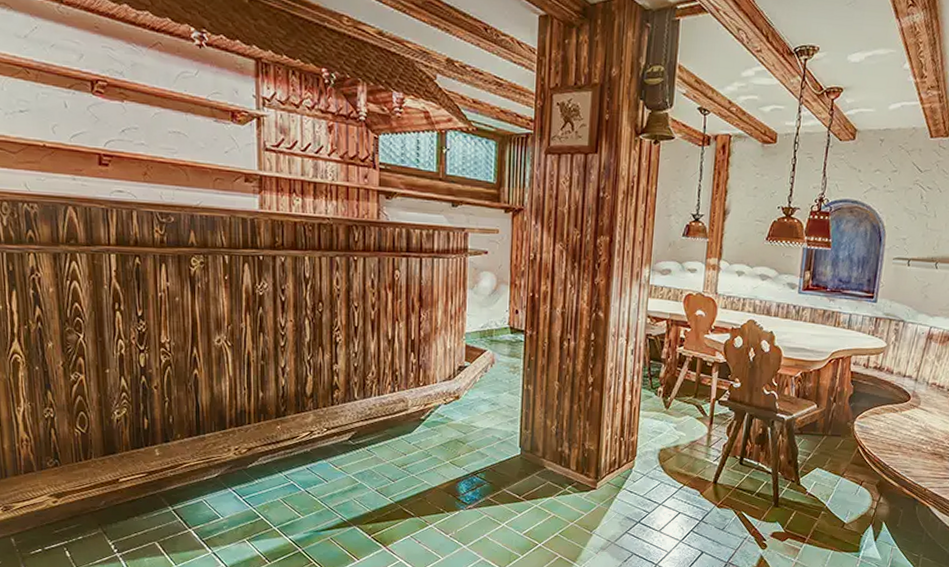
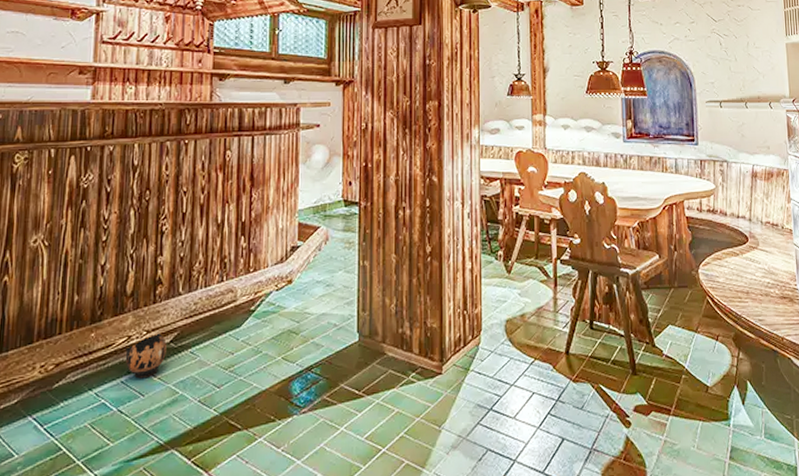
ceramic jug: none [309,430,345,468] -> present [125,331,167,379]

